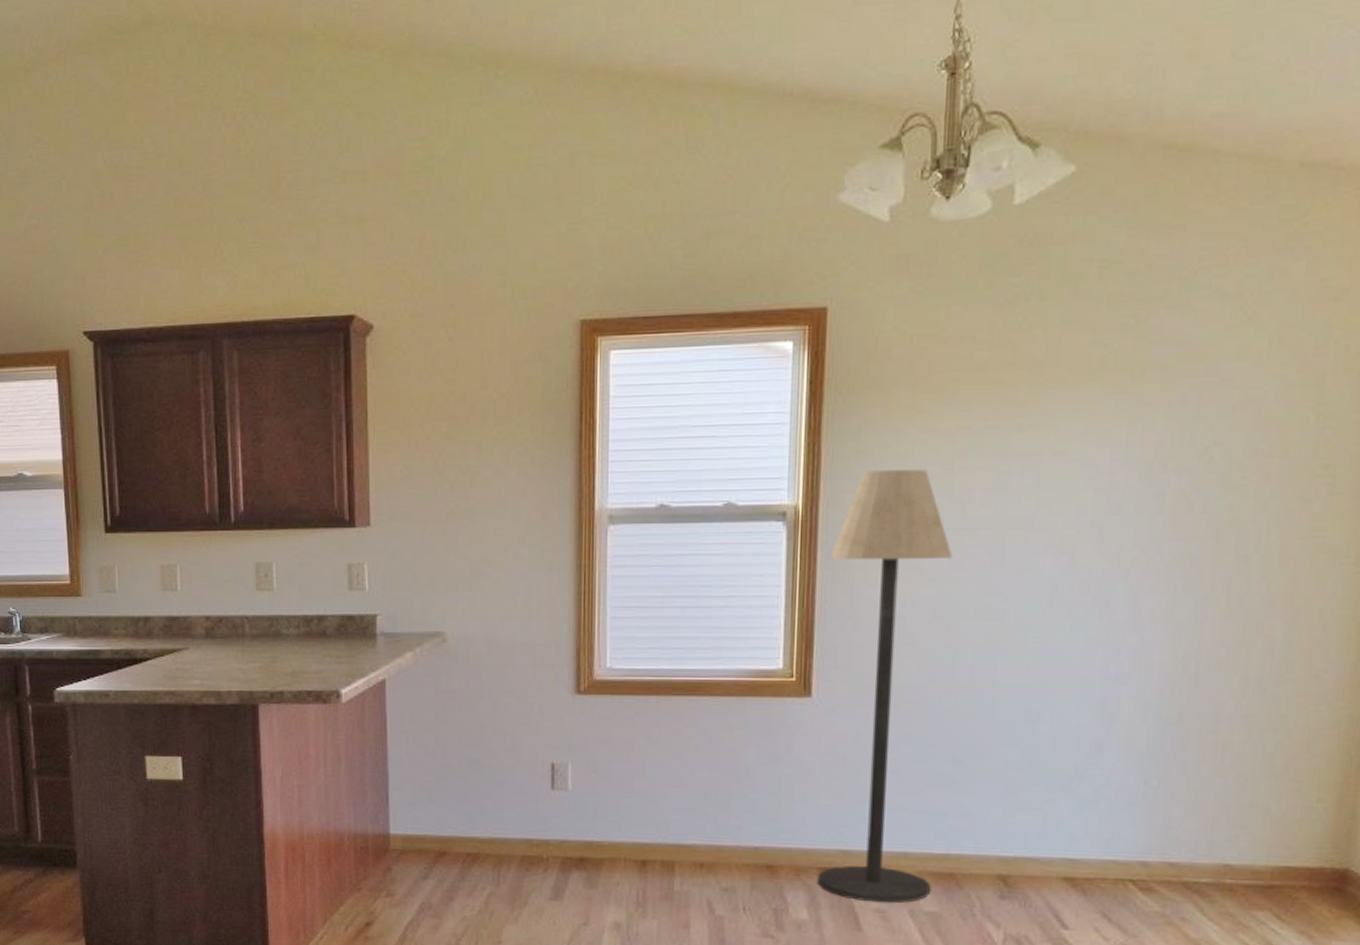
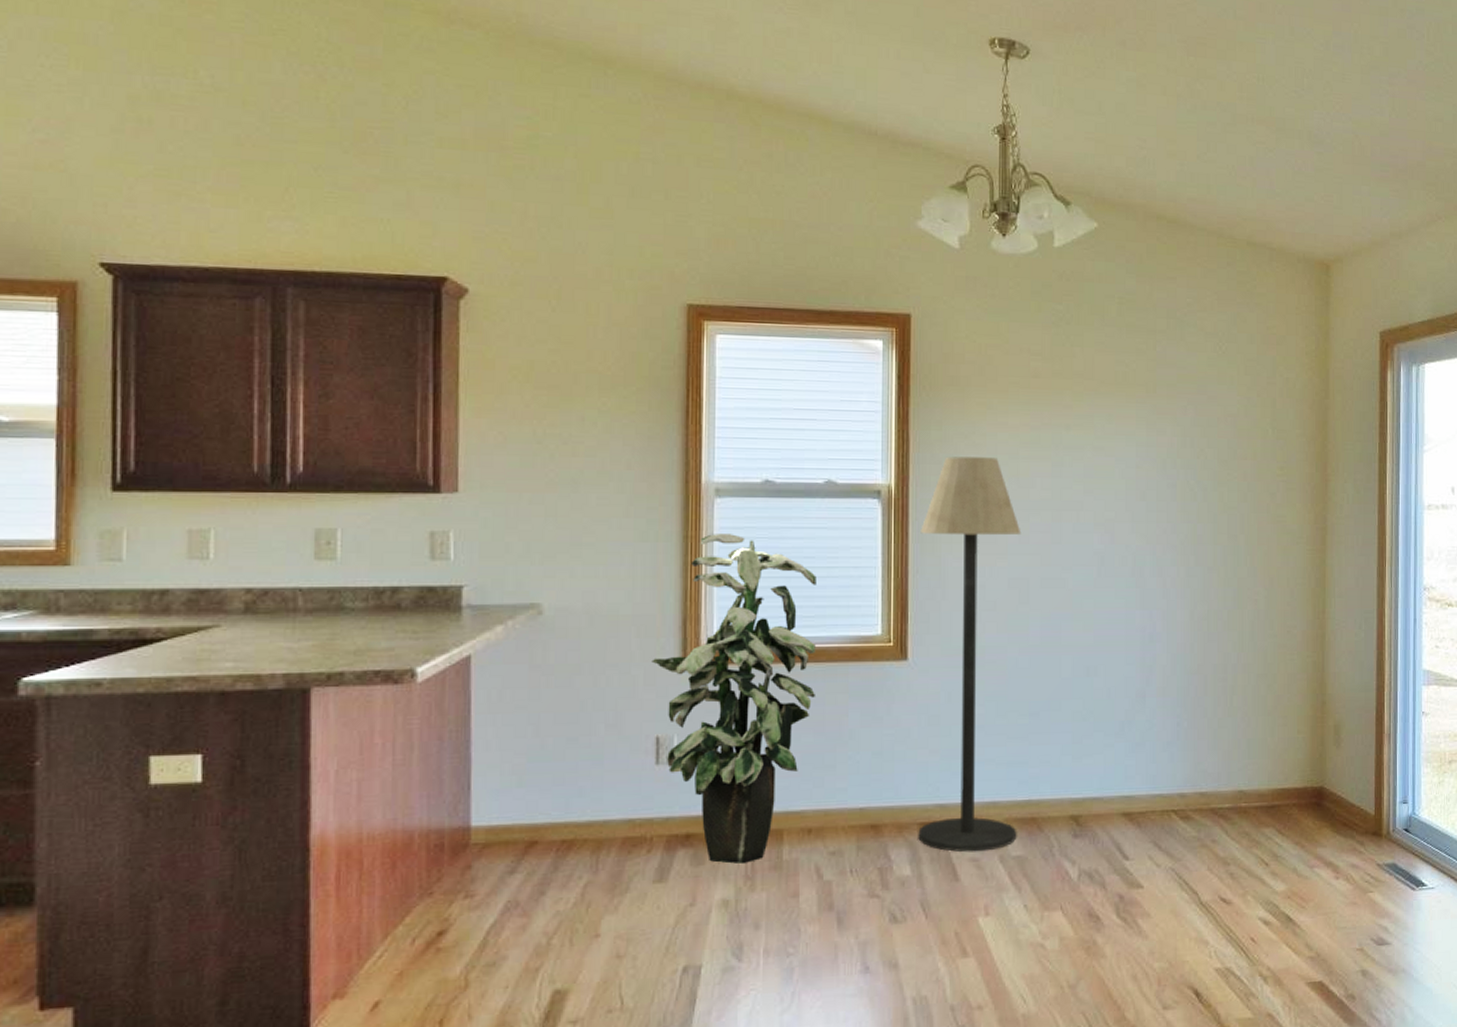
indoor plant: none [547,562,713,892] -> present [652,534,816,865]

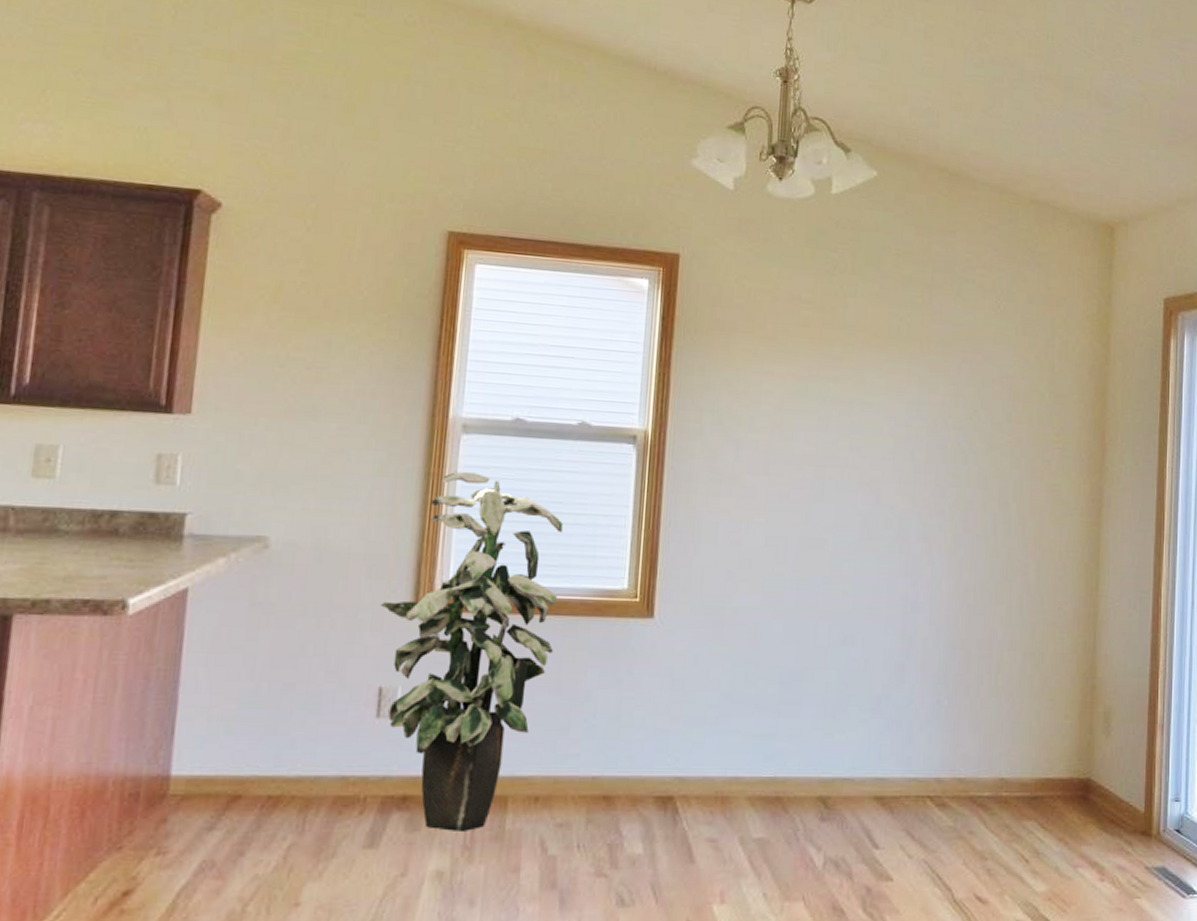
floor lamp: present [918,456,1021,852] -> none [653,404,782,832]

